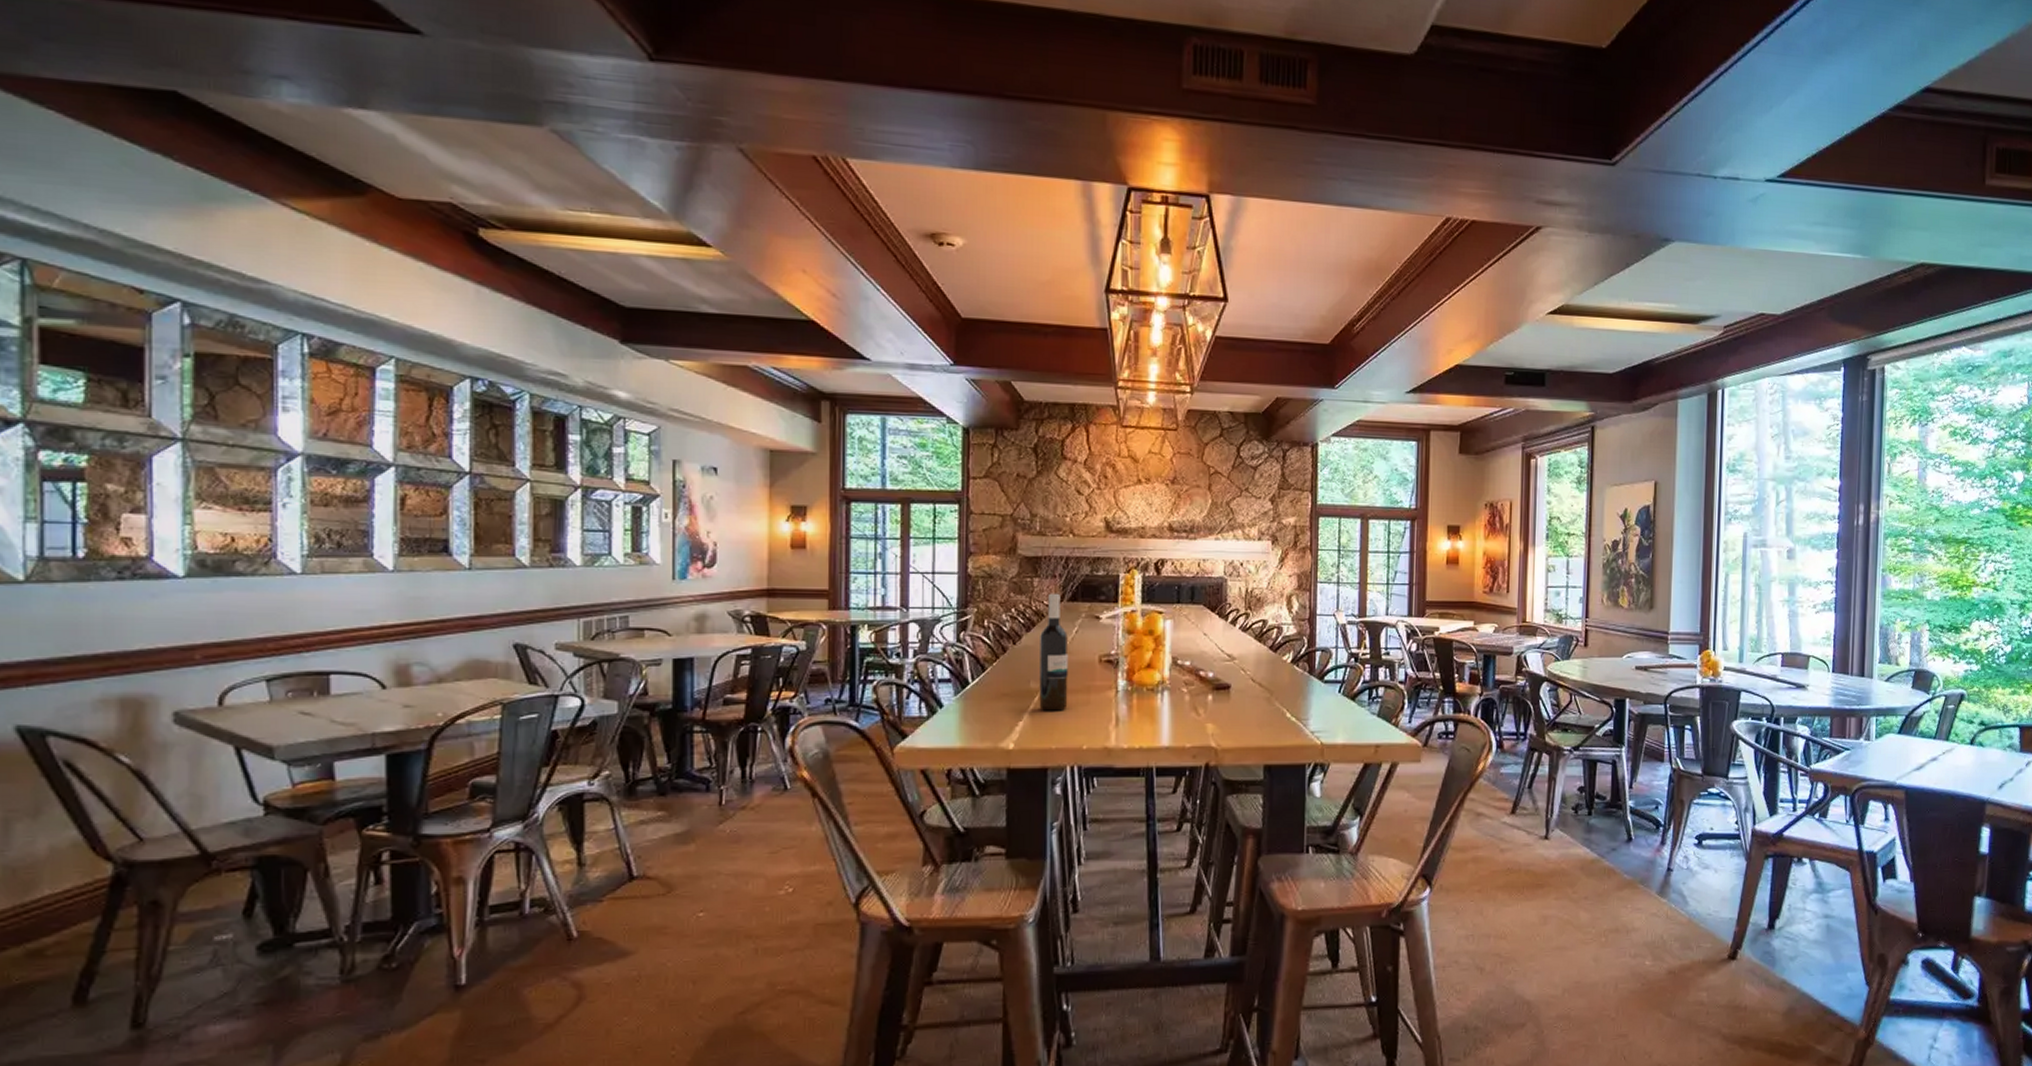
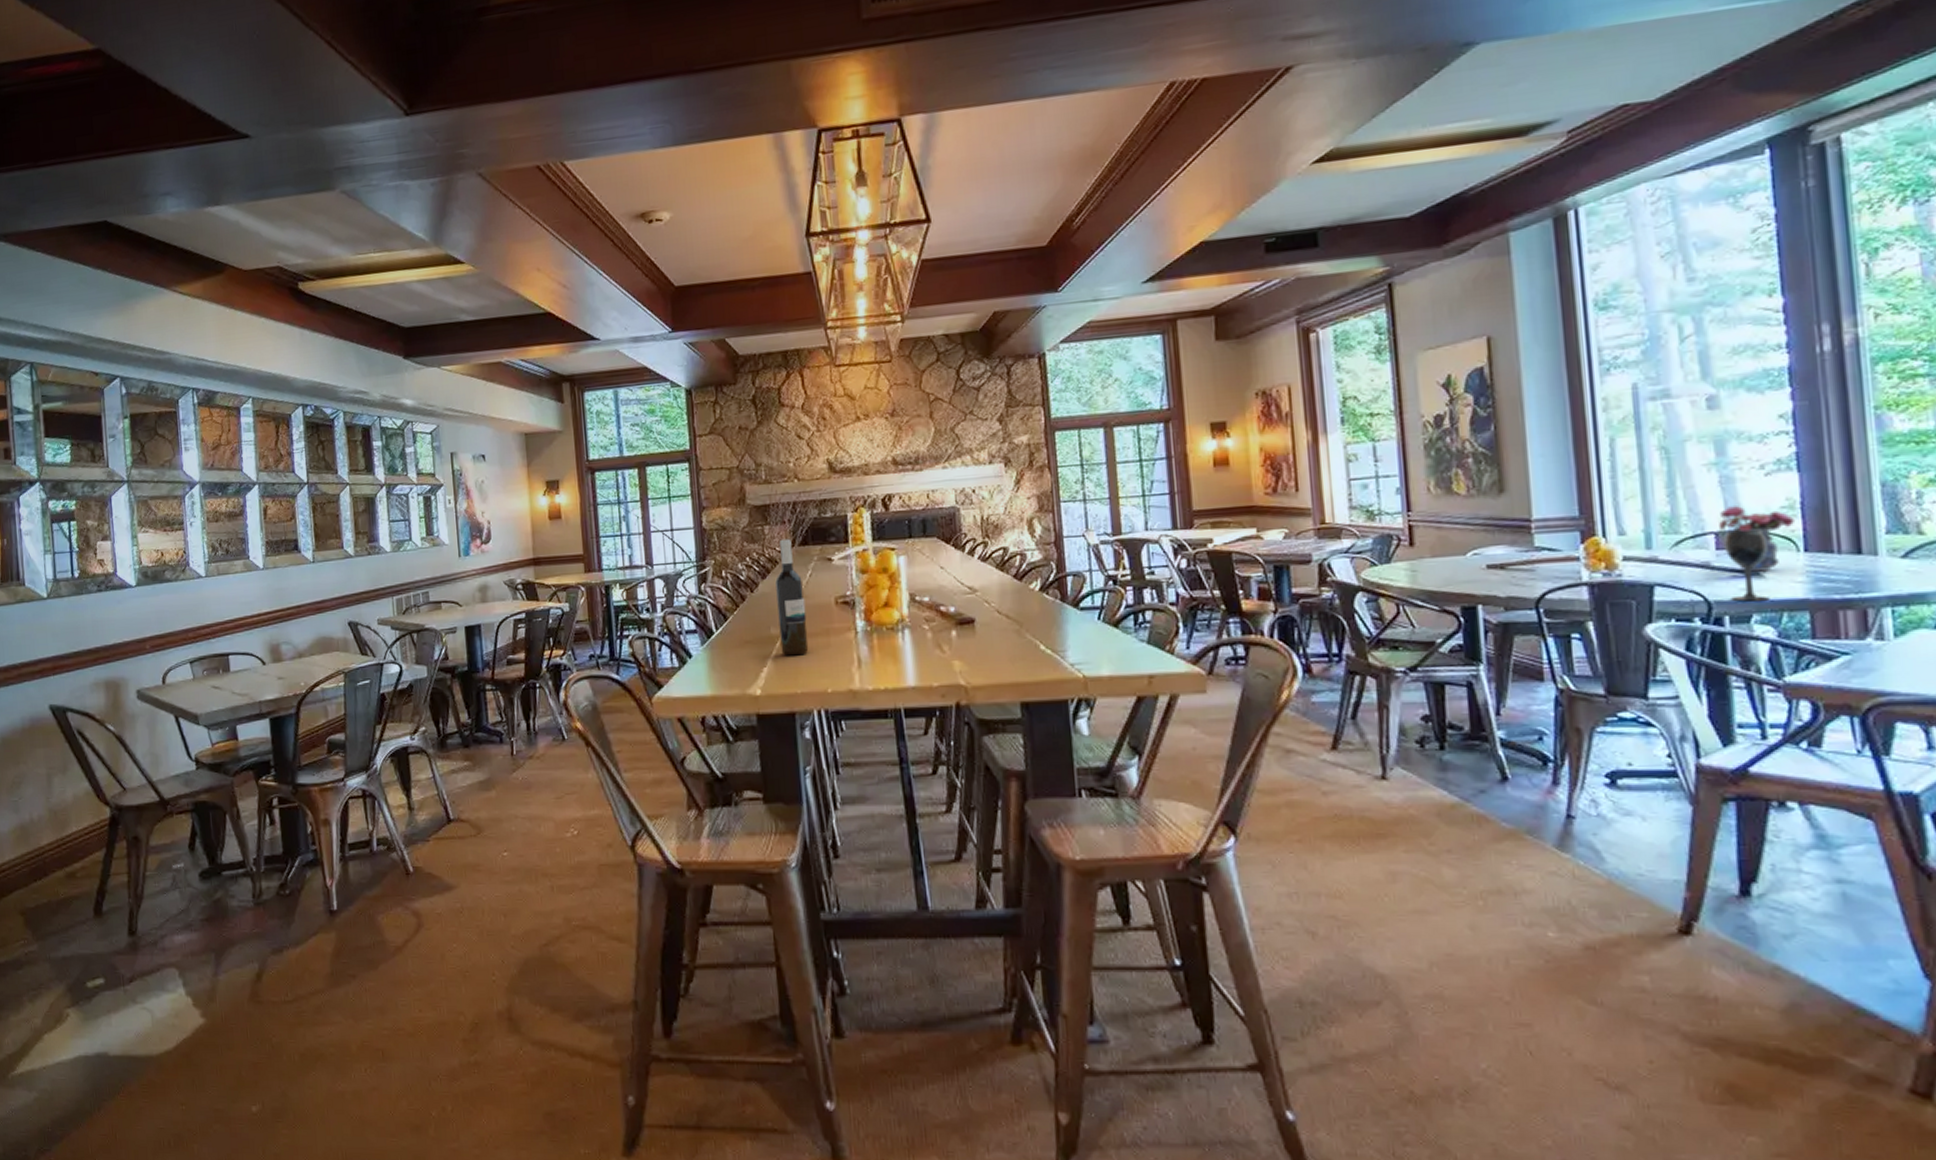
flower arrangement: none [1785,634,1830,685] -> present [1719,506,1796,572]
wine glass: none [1786,653,1812,707] -> present [1724,529,1770,602]

